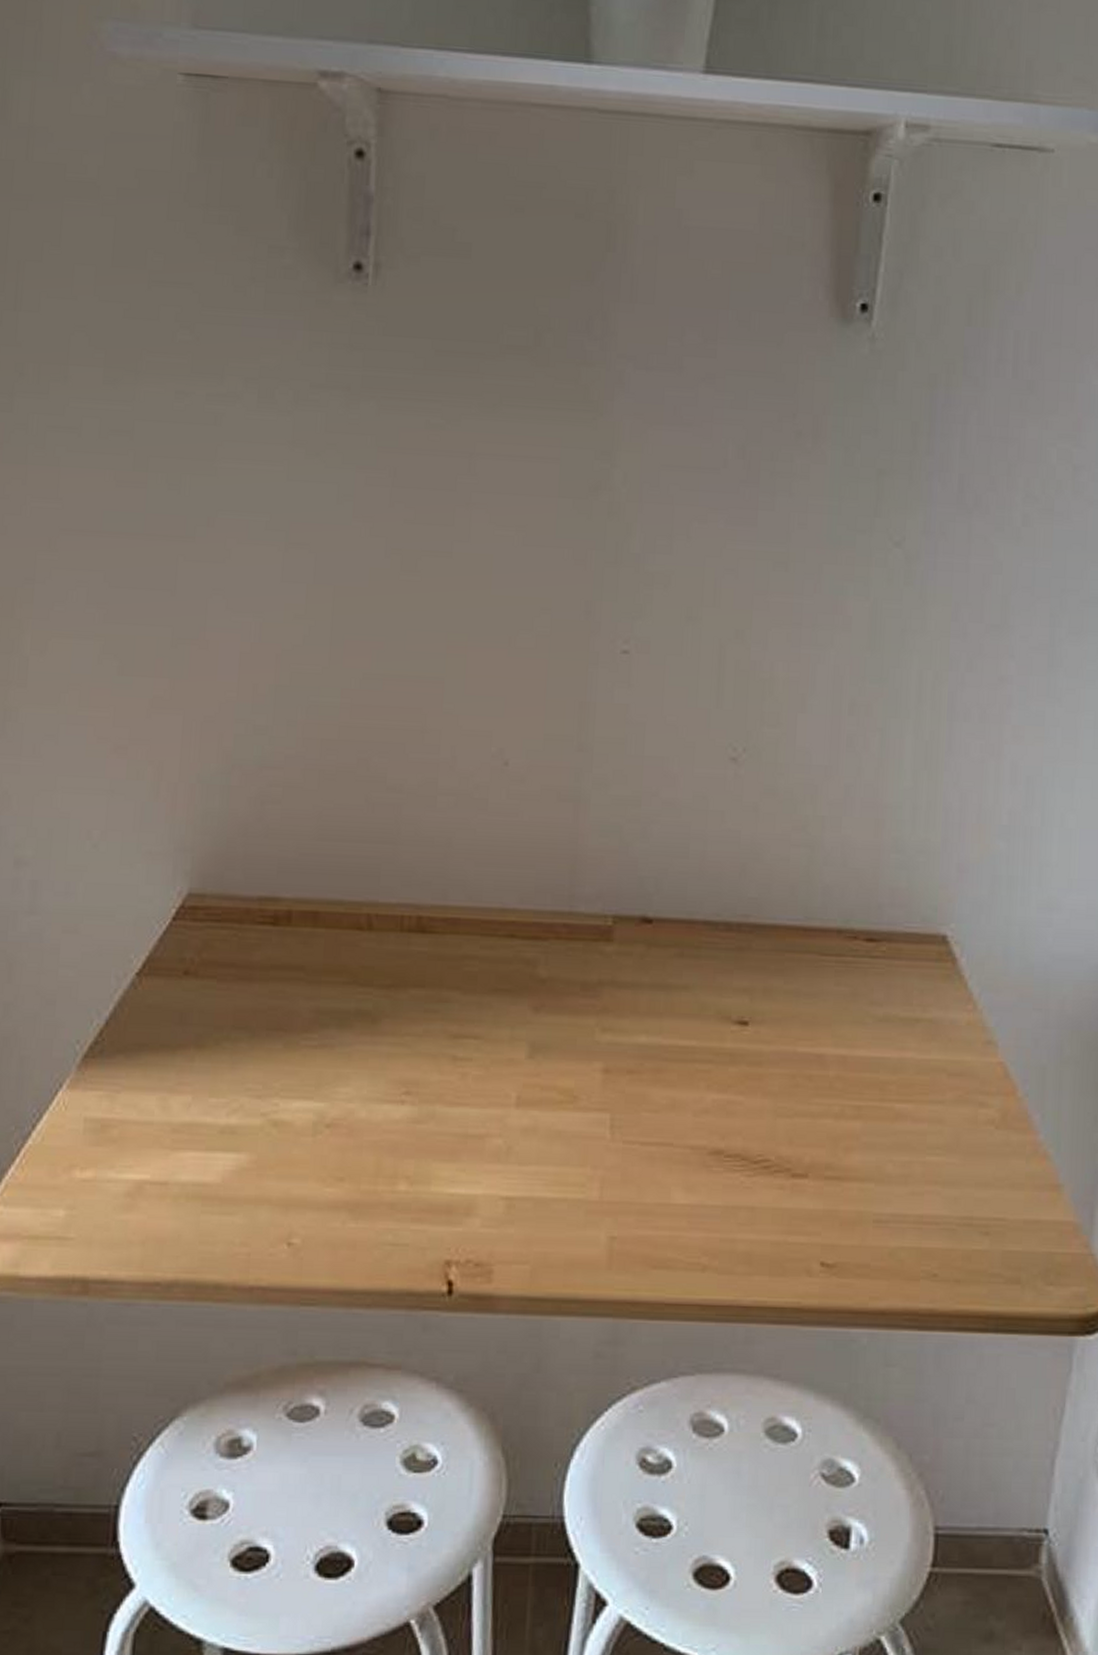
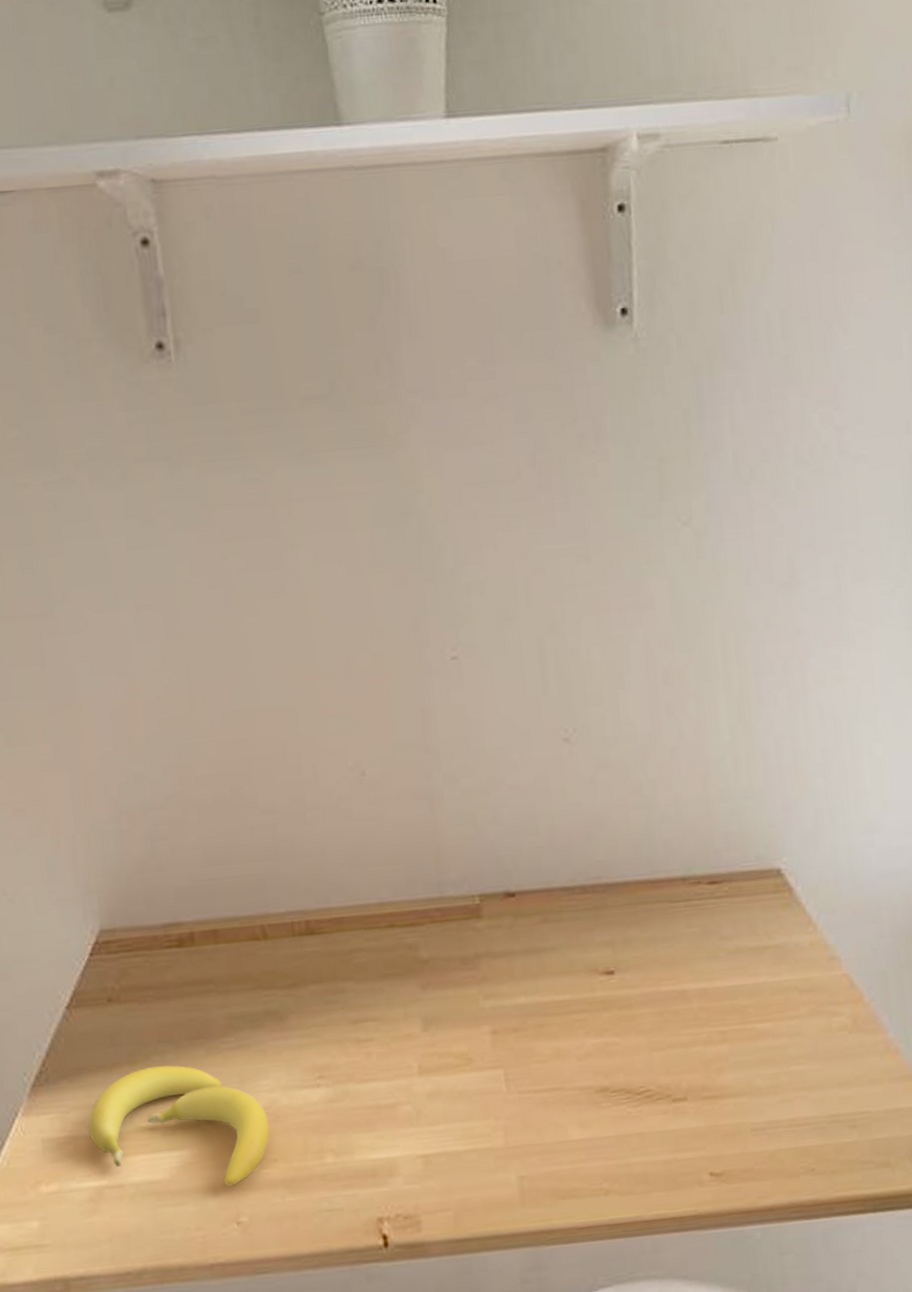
banana: none [138,1054,342,1201] -> present [88,1065,270,1186]

